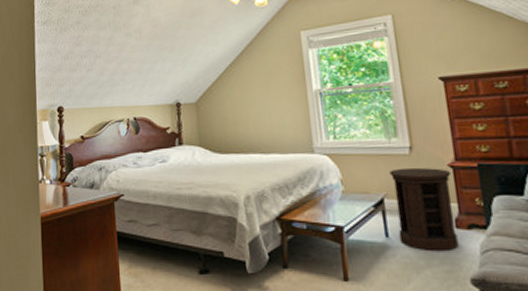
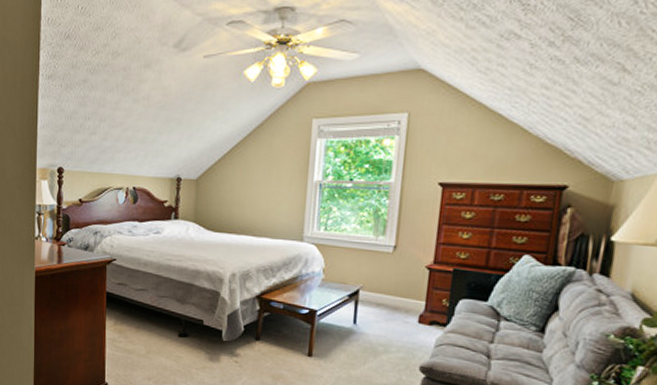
side table: present [389,167,459,252] -> none [365,264,427,341]

